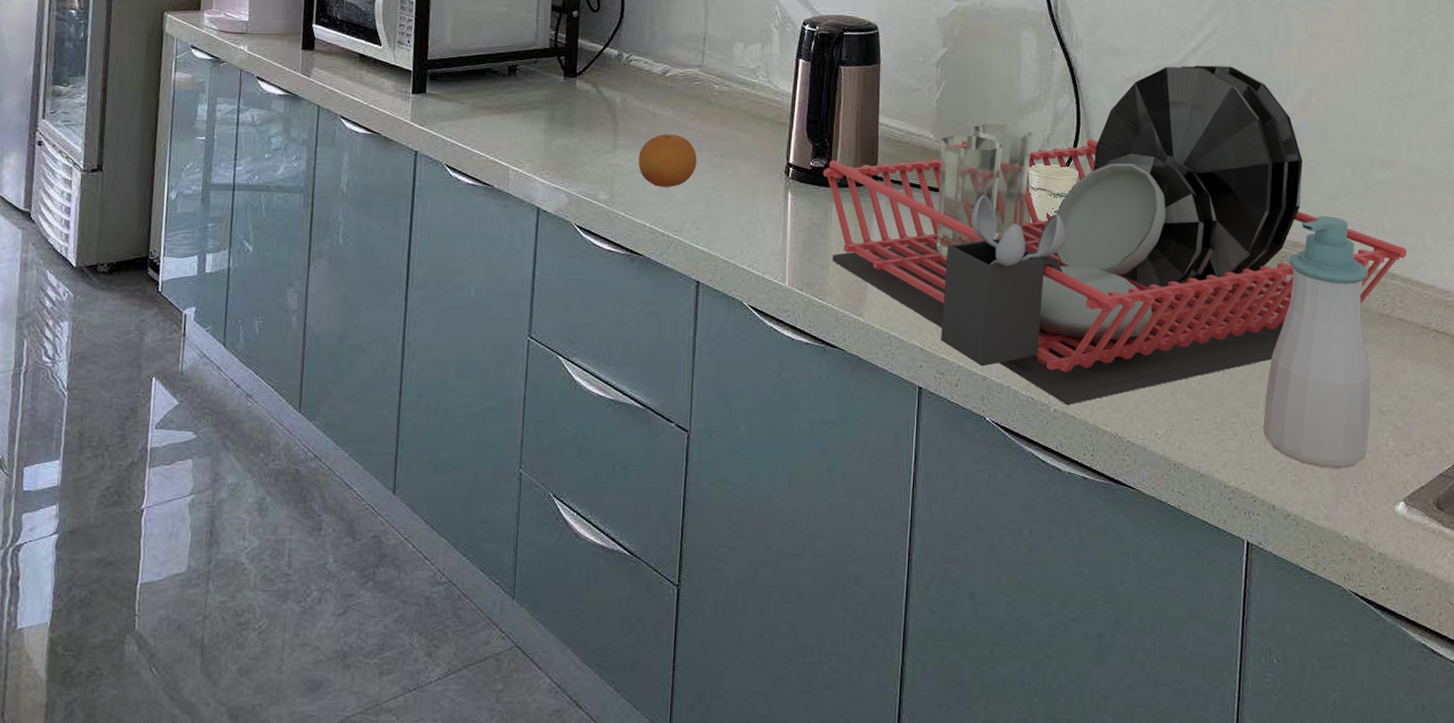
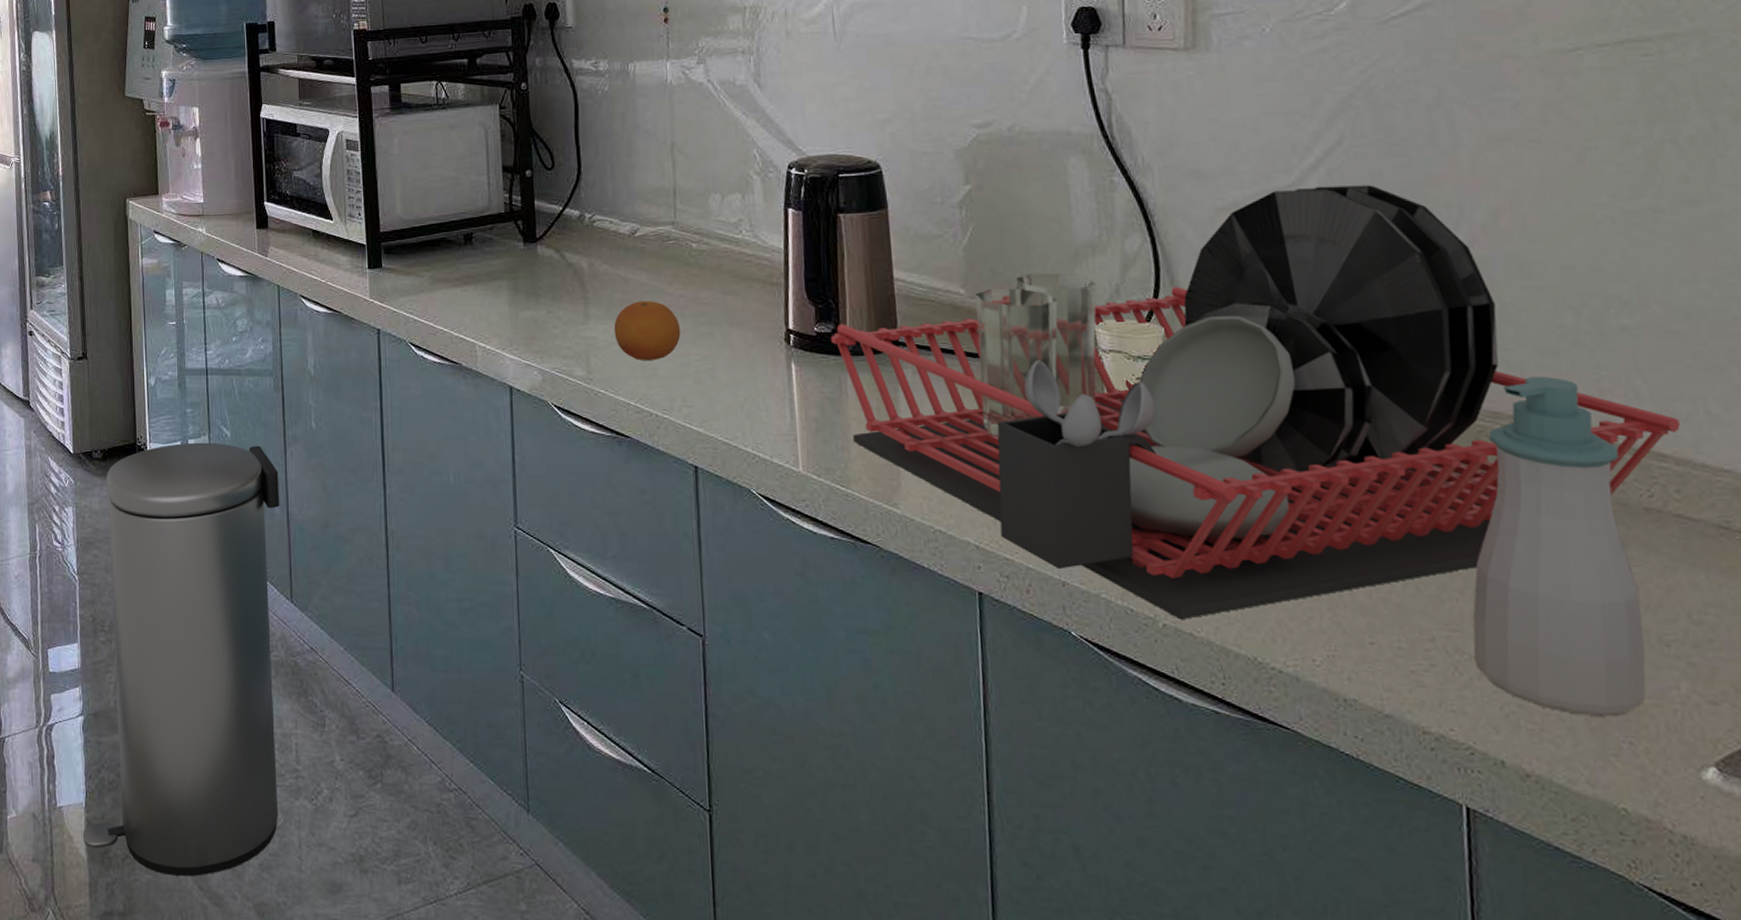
pedal bin: none [44,256,299,688] -> present [83,442,280,877]

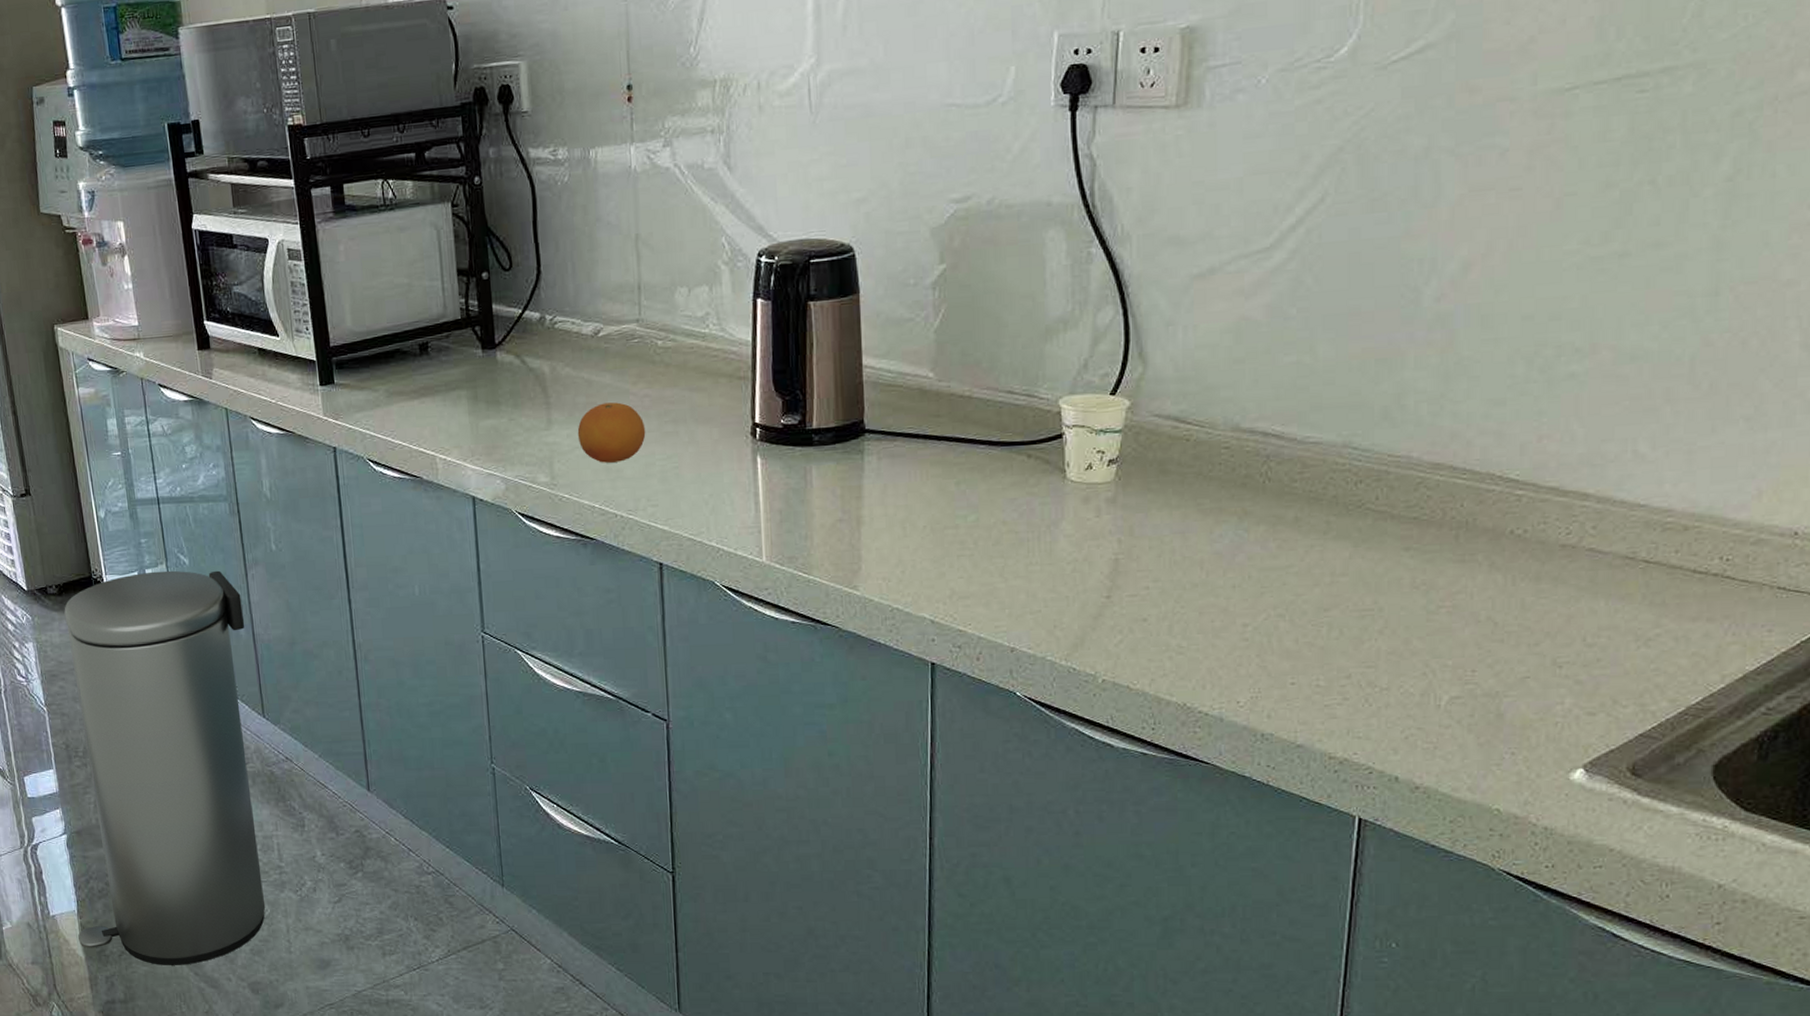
dish rack: present [831,185,1680,619] -> none [797,243,1607,674]
soap bottle: present [1472,377,1646,717] -> none [1384,426,1546,733]

